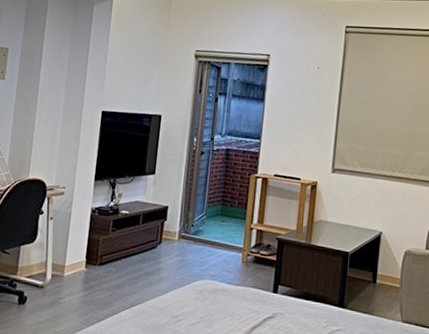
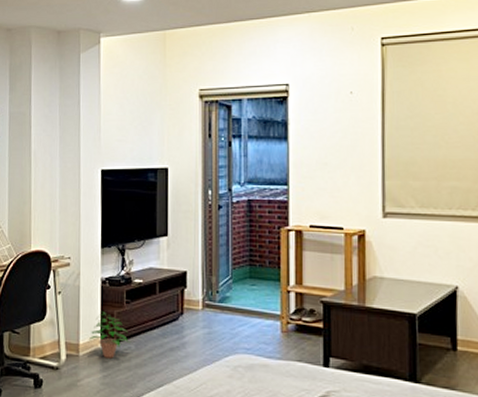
potted plant: none [74,237,112,280] -> present [88,311,130,358]

